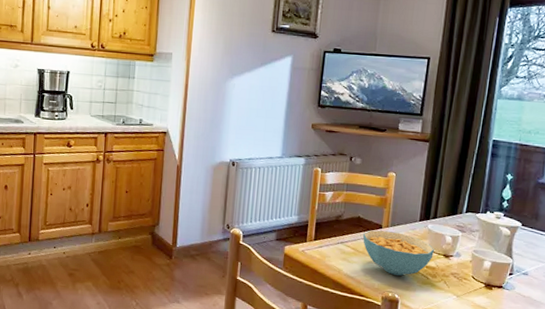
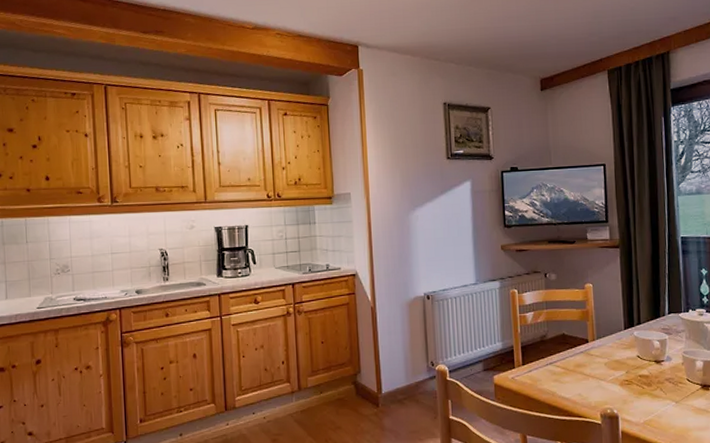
cereal bowl: present [362,230,434,276] -> none [570,344,645,390]

